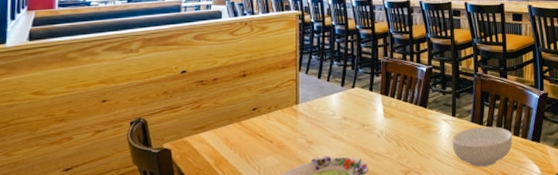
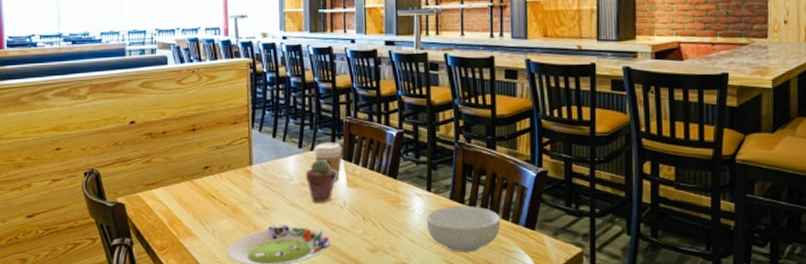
potted succulent: none [346,95,375,134] -> present [305,159,337,203]
coffee cup: none [355,79,379,114] -> present [314,142,342,182]

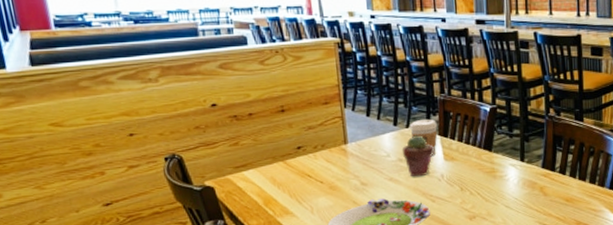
cereal bowl: present [426,206,501,253] -> none [520,173,588,215]

